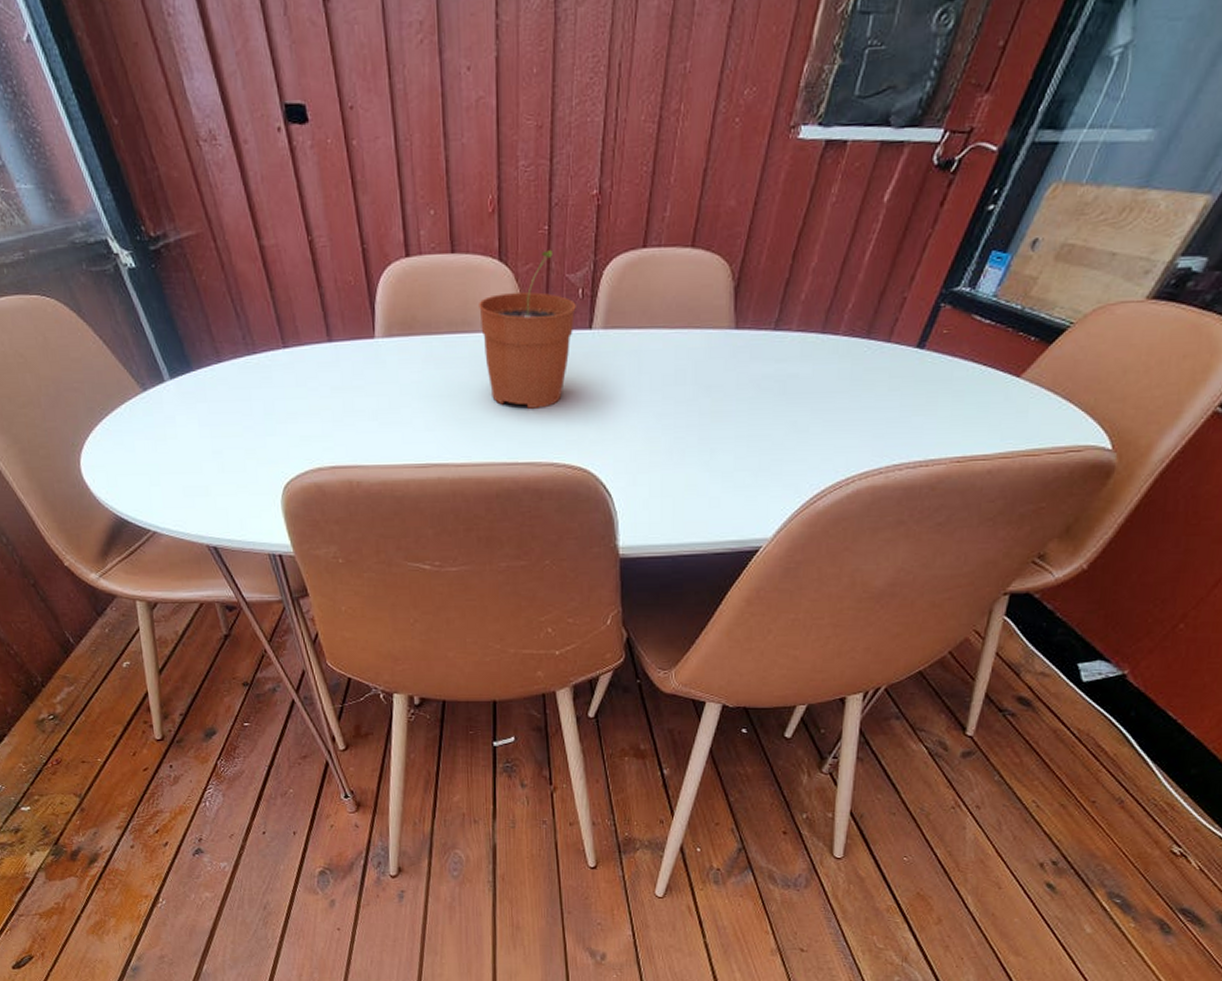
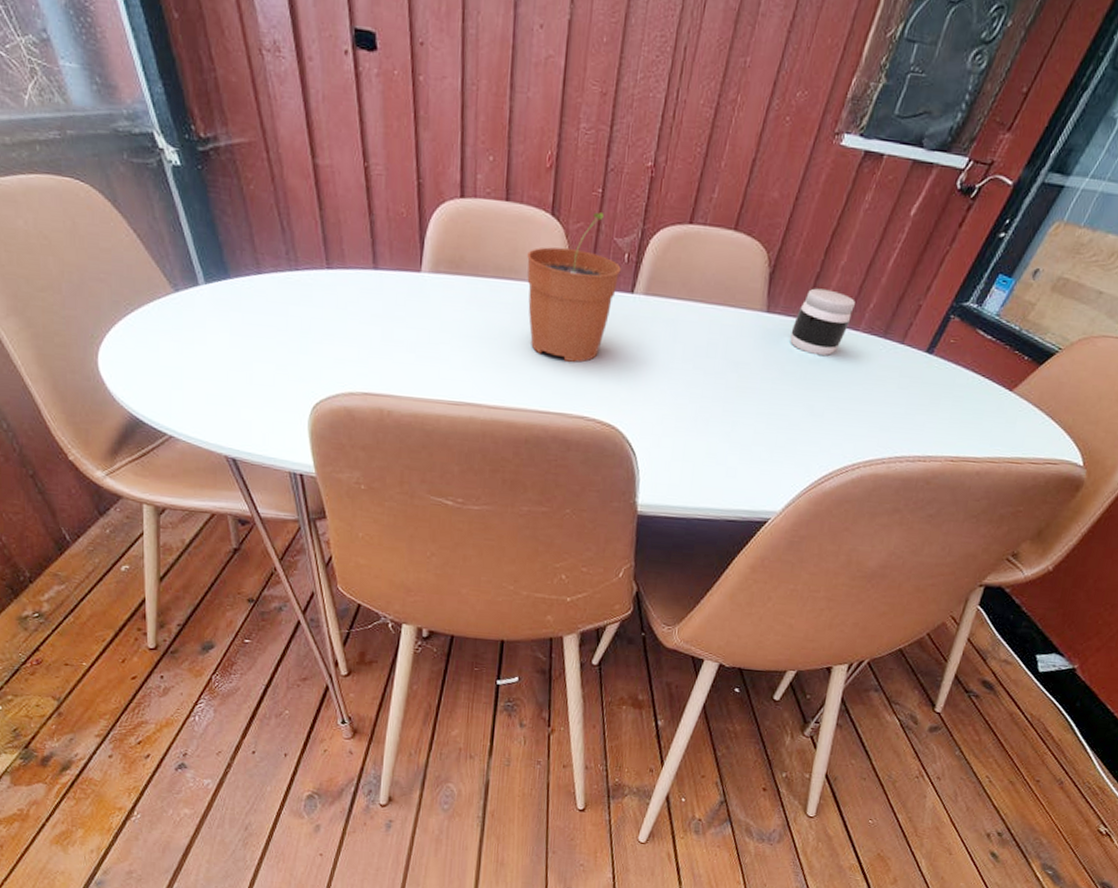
jar: none [764,295,831,368] -> present [790,288,855,356]

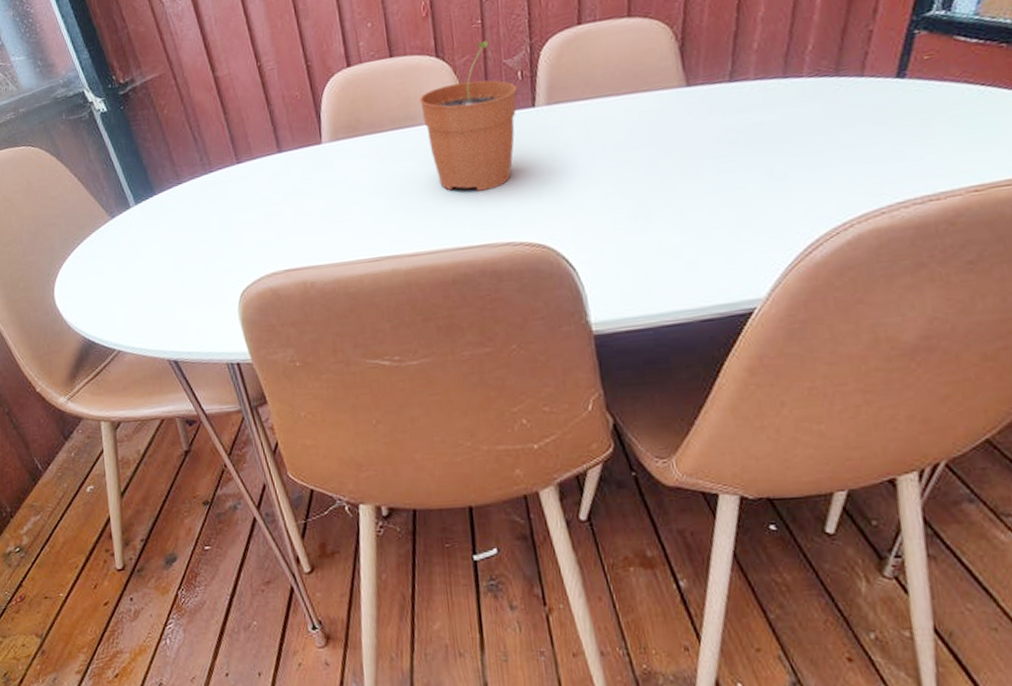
jar: present [790,288,855,356] -> none [720,44,790,116]

